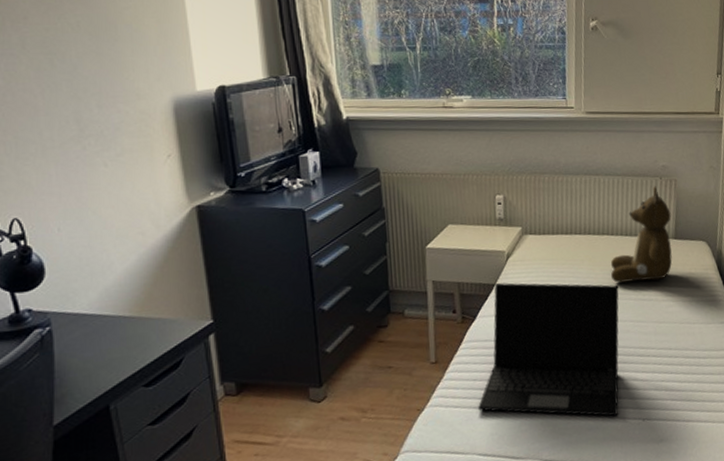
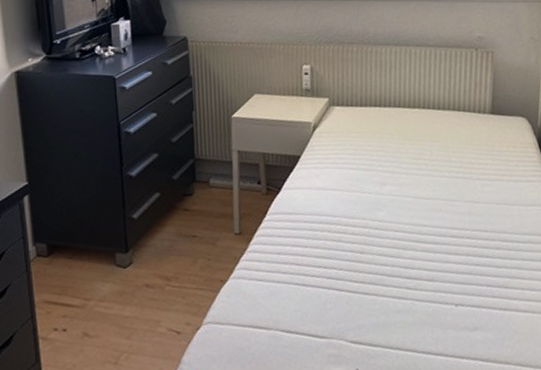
laptop: present [478,282,619,417] -> none [282,154,431,300]
teddy bear: present [610,186,672,283] -> none [421,58,489,159]

